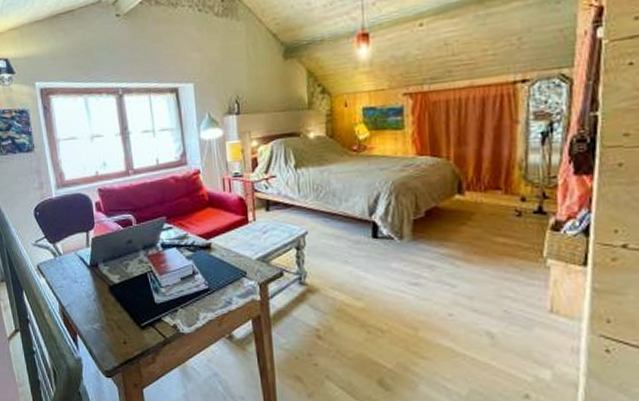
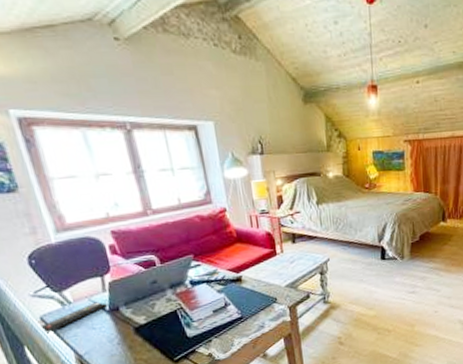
remote control: none [37,256,89,282] -> present [41,302,107,334]

